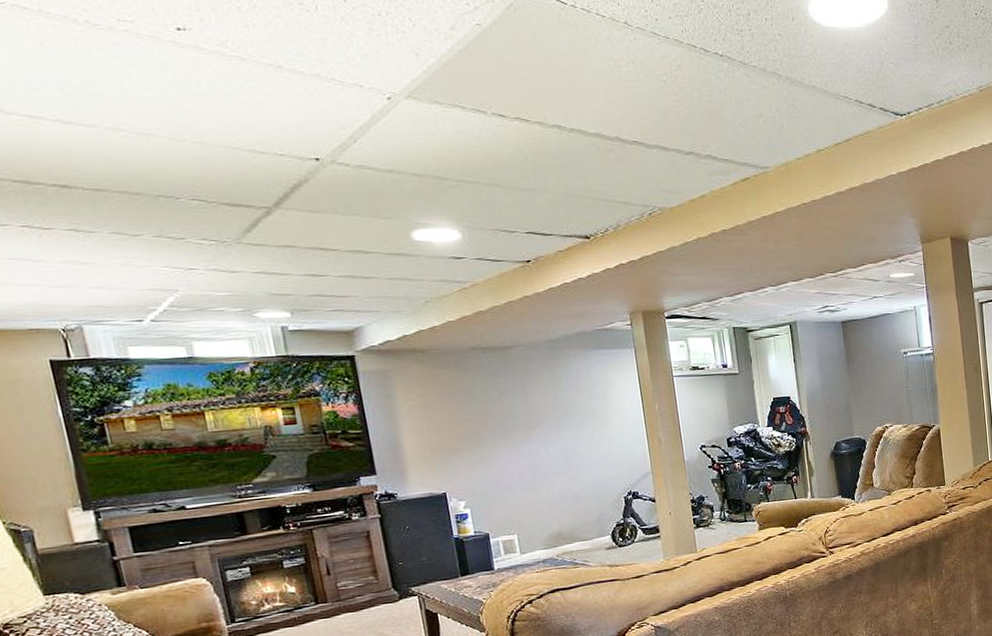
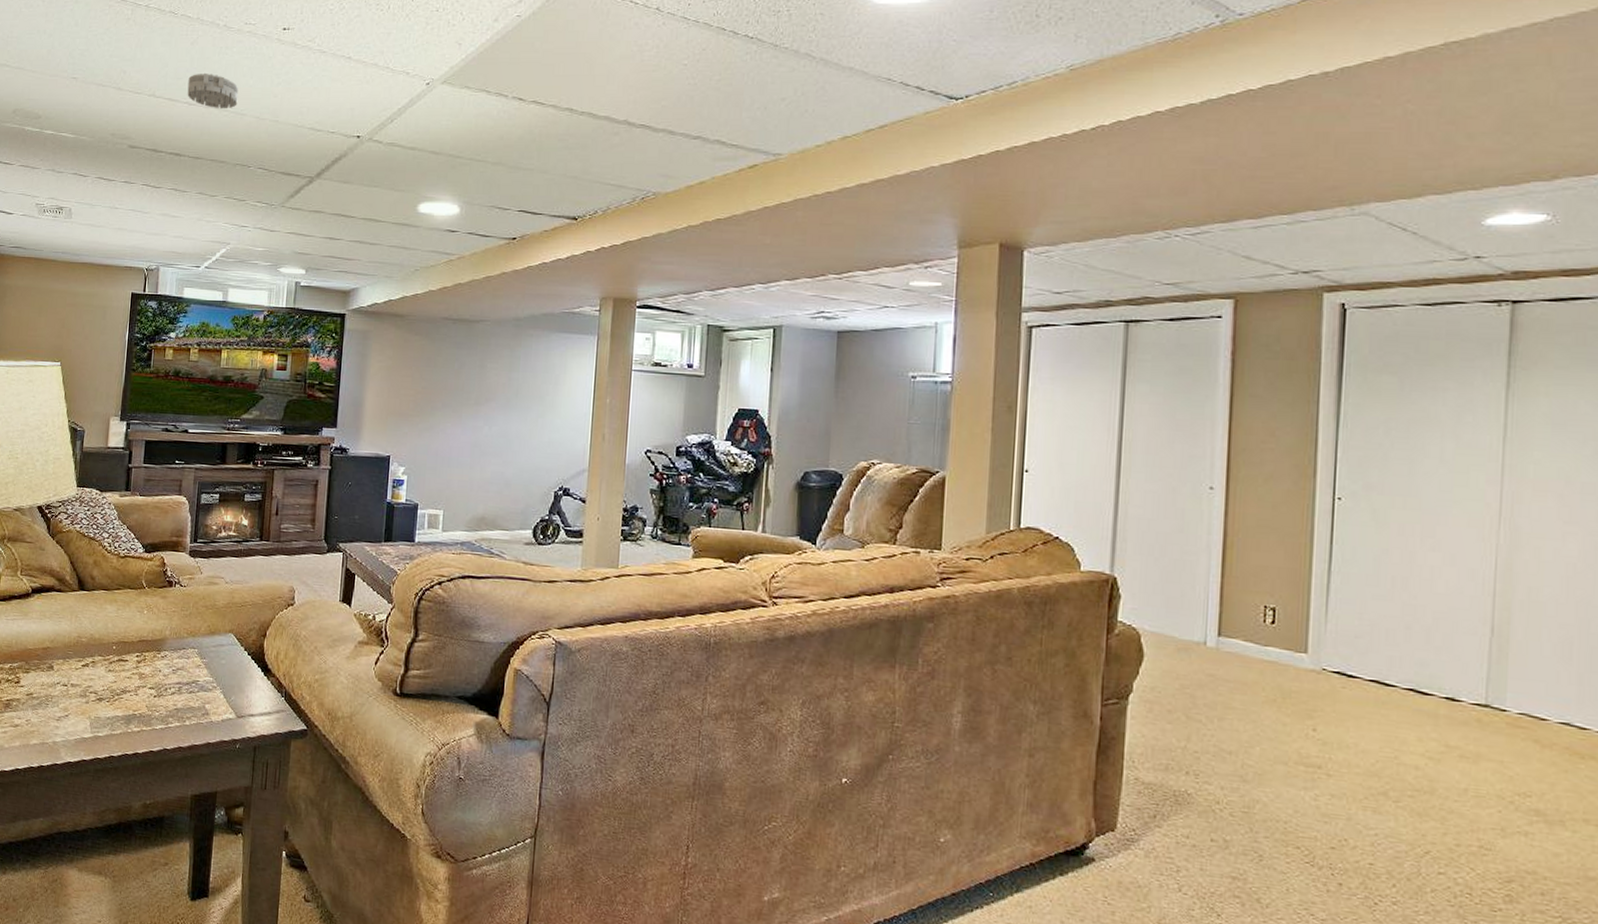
smoke detector: none [50,82,137,129] -> present [187,72,239,109]

